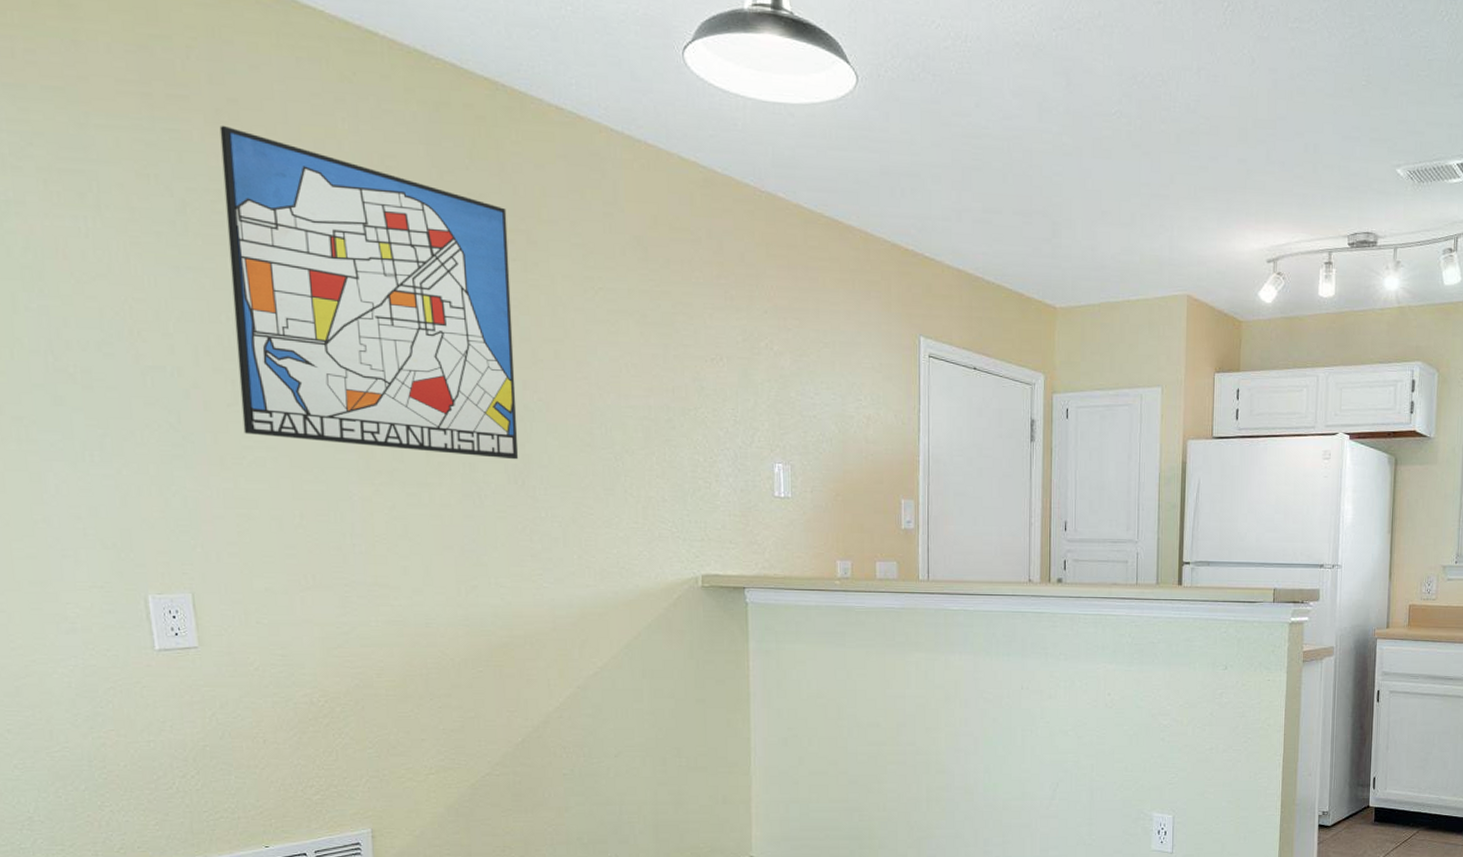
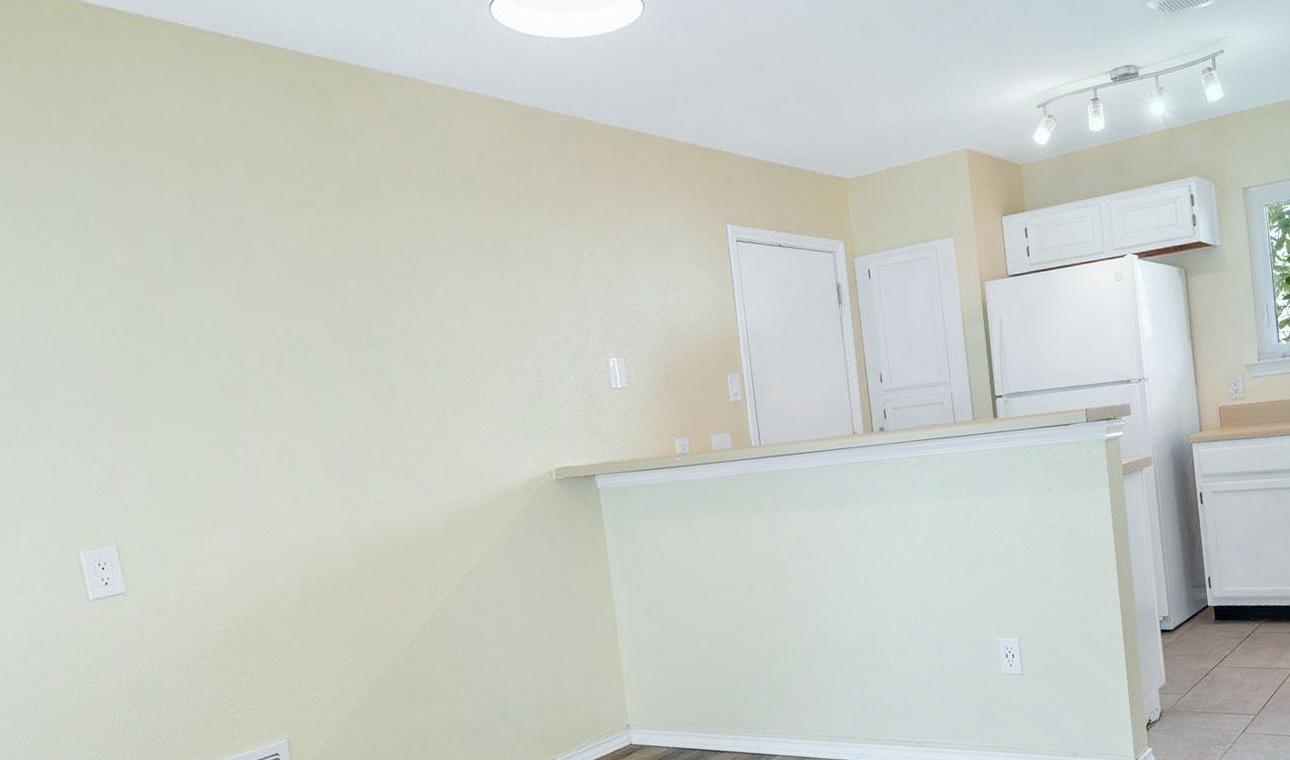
wall art: present [219,125,519,460] -> none [107,135,384,399]

